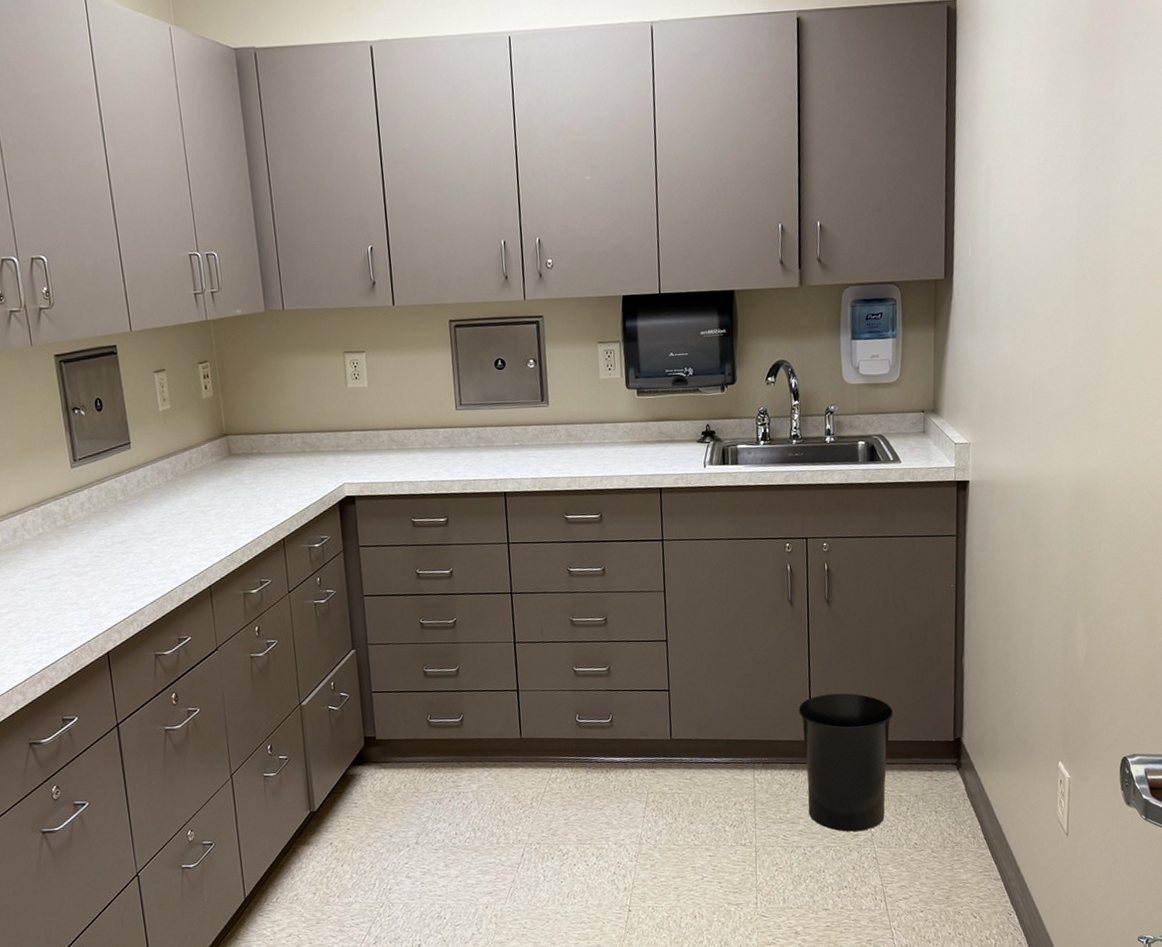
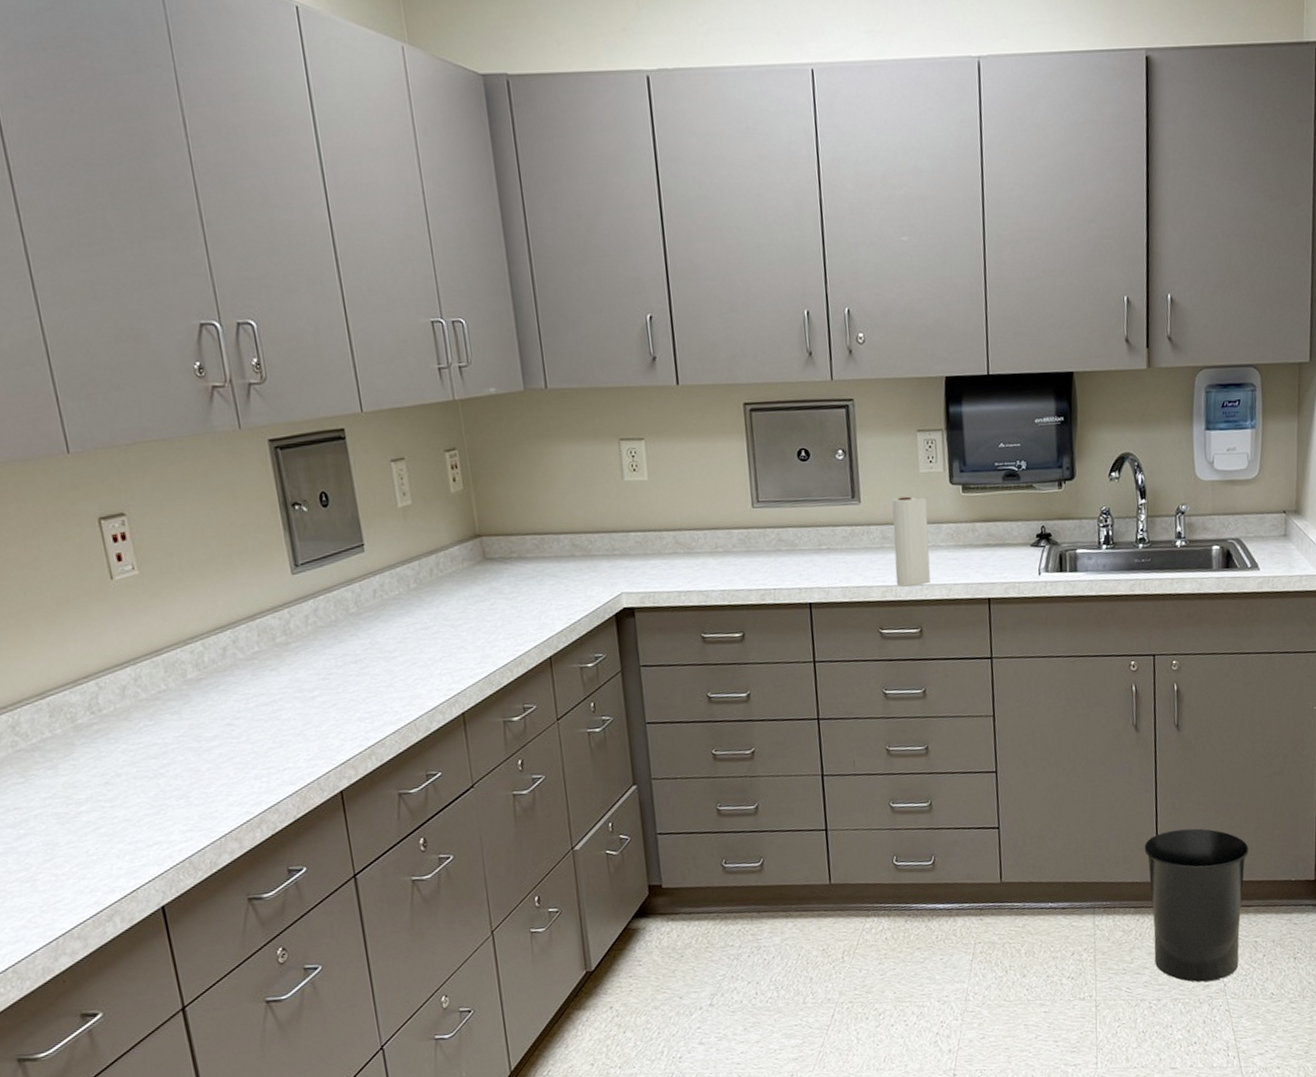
paper towel roll: none [575,399,609,479] -> present [891,496,931,588]

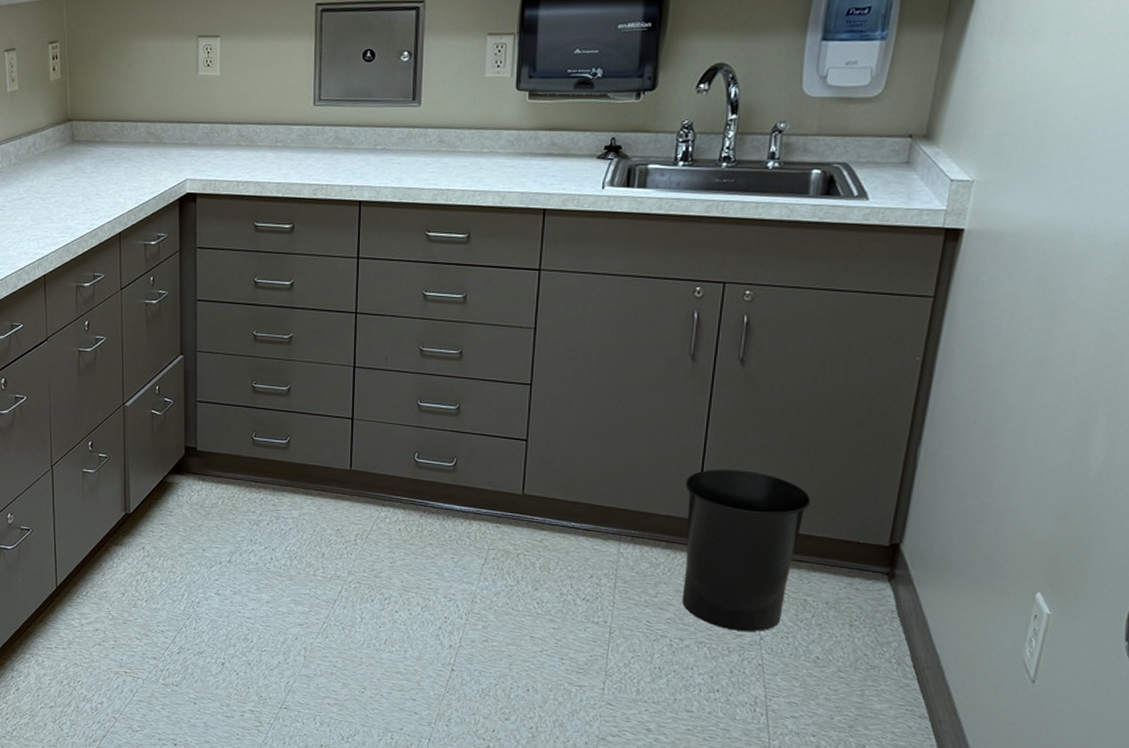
paper towel roll: present [891,496,931,588] -> none [448,101,490,192]

